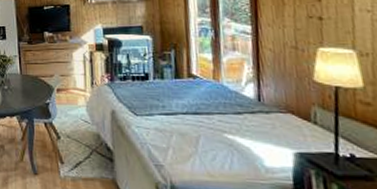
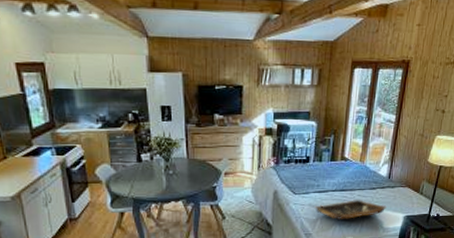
tray: none [162,126,264,151] -> present [314,200,387,219]

